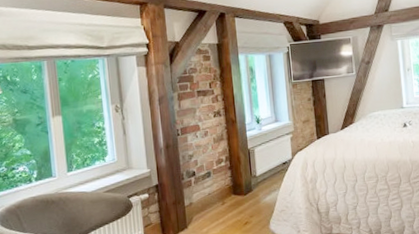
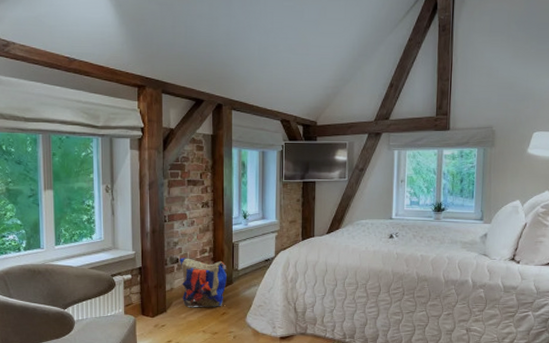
backpack: none [196,169,247,222] -> present [180,258,228,308]

